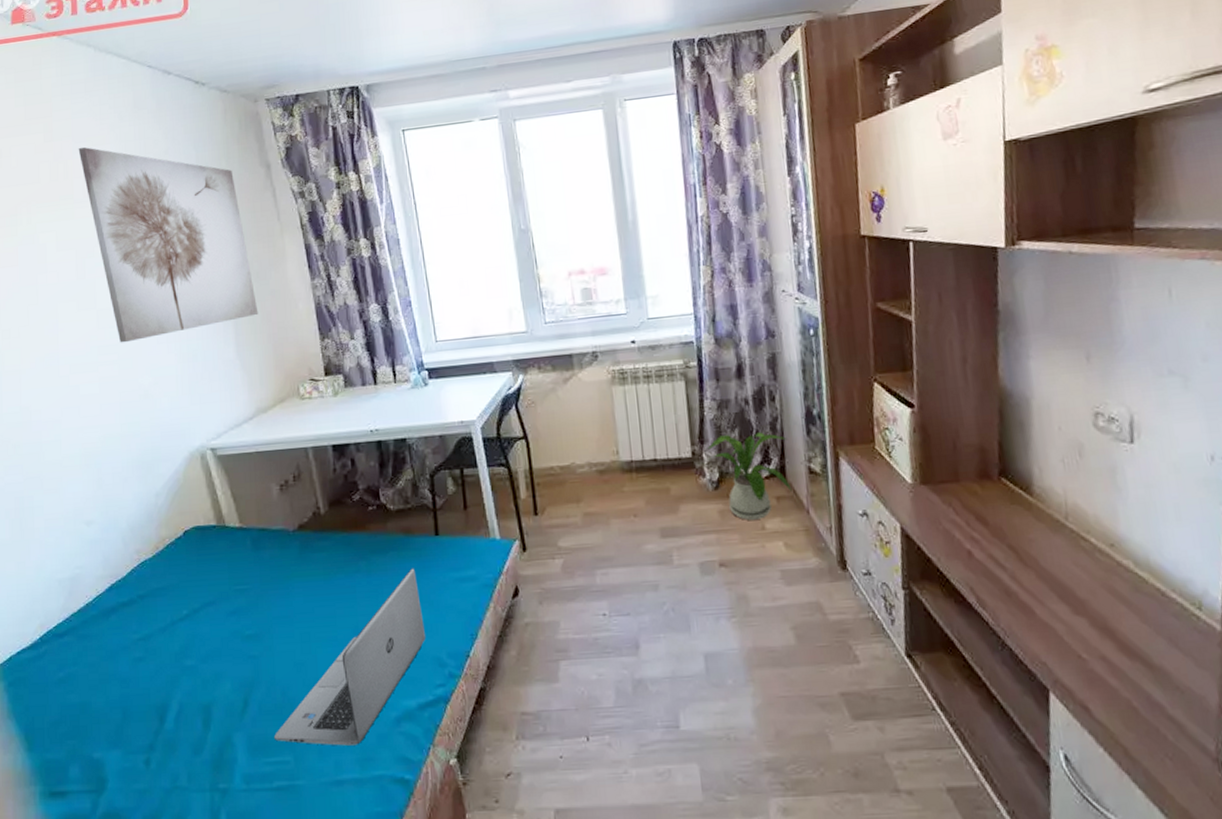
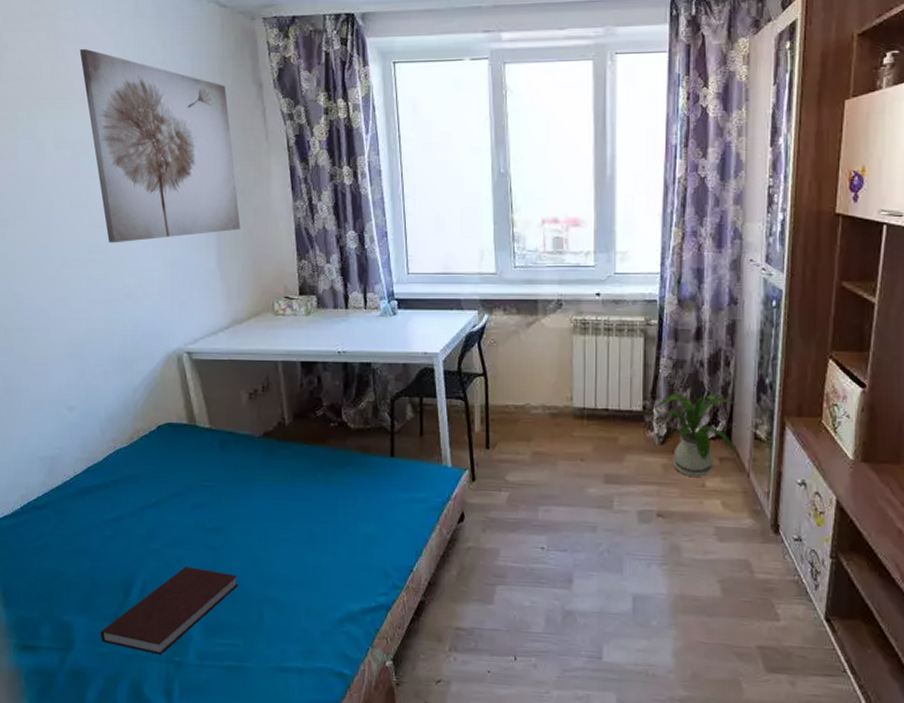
notebook: none [135,681,283,784] -> present [100,567,238,655]
laptop: present [274,568,425,746] -> none [228,484,373,638]

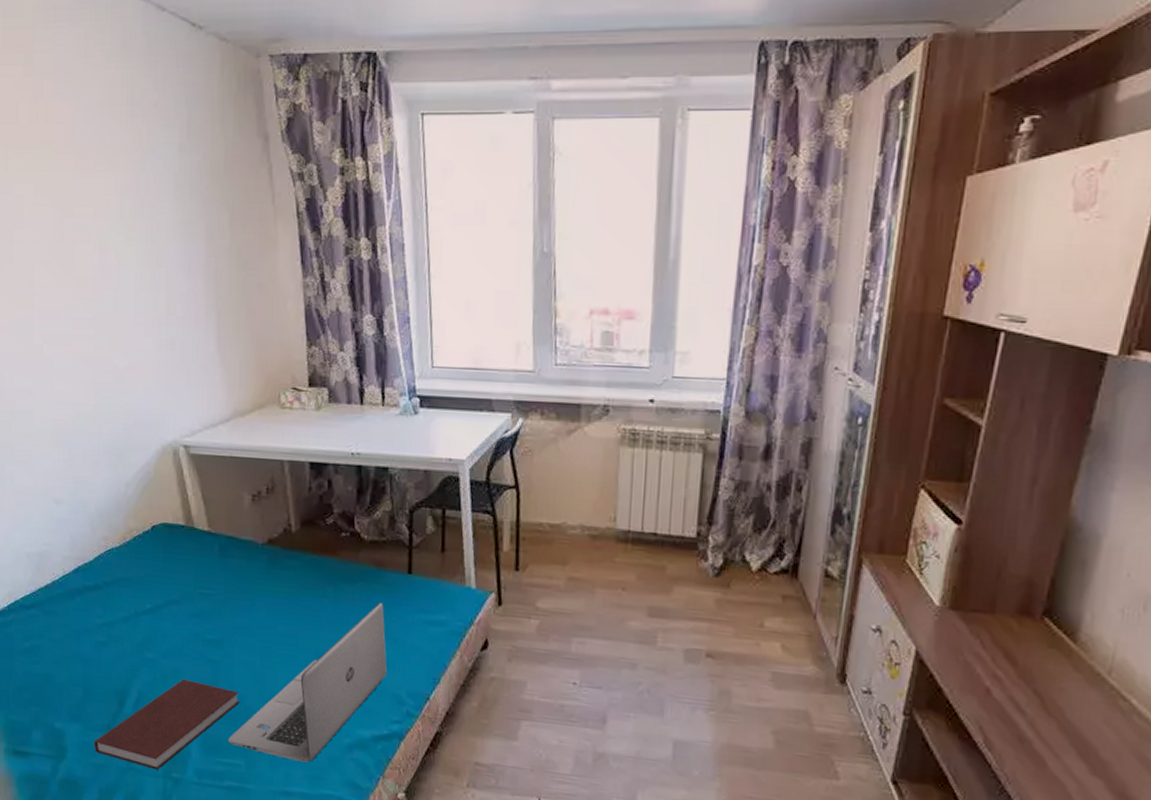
wall art: present [79,49,241,243] -> none [60,88,244,319]
laptop: none [228,484,373,638] -> present [228,602,387,763]
house plant: present [658,394,737,477] -> none [714,520,807,616]

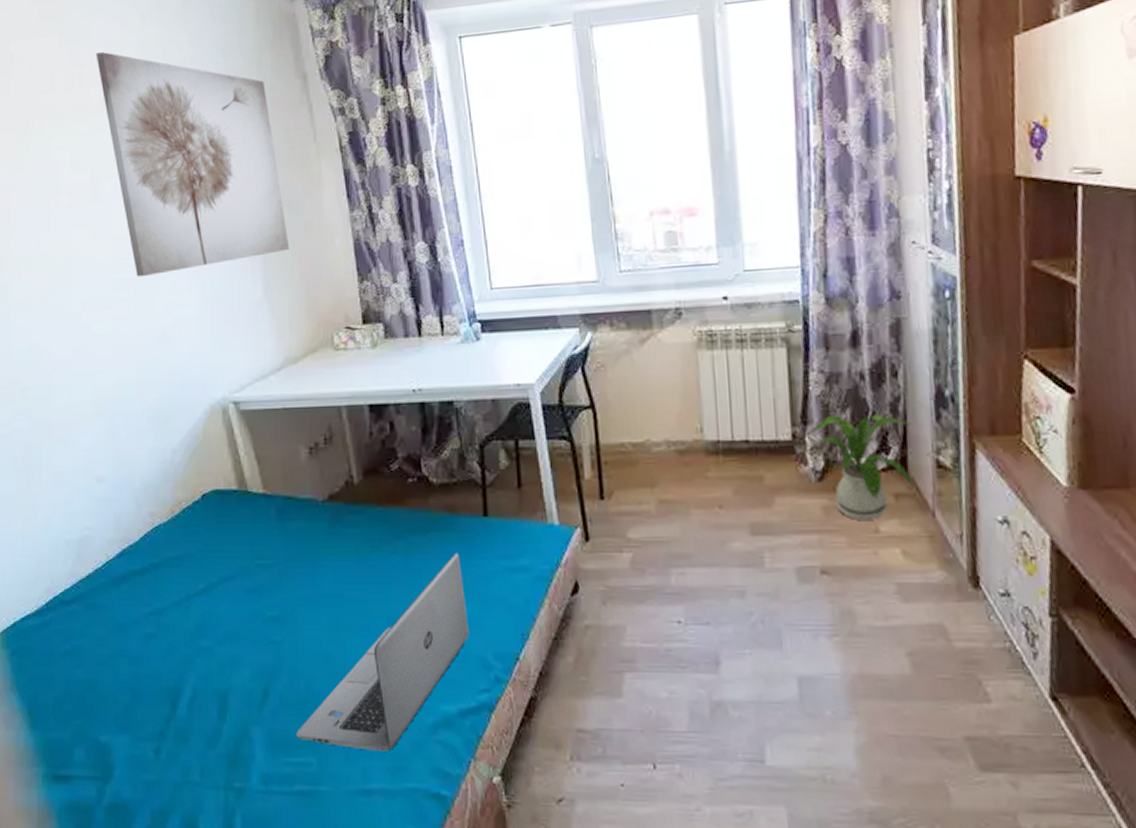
wall art: none [60,88,244,319] -> present [96,52,290,277]
notebook: present [94,679,240,770] -> none [144,667,307,780]
house plant: none [714,520,807,616] -> present [811,414,914,520]

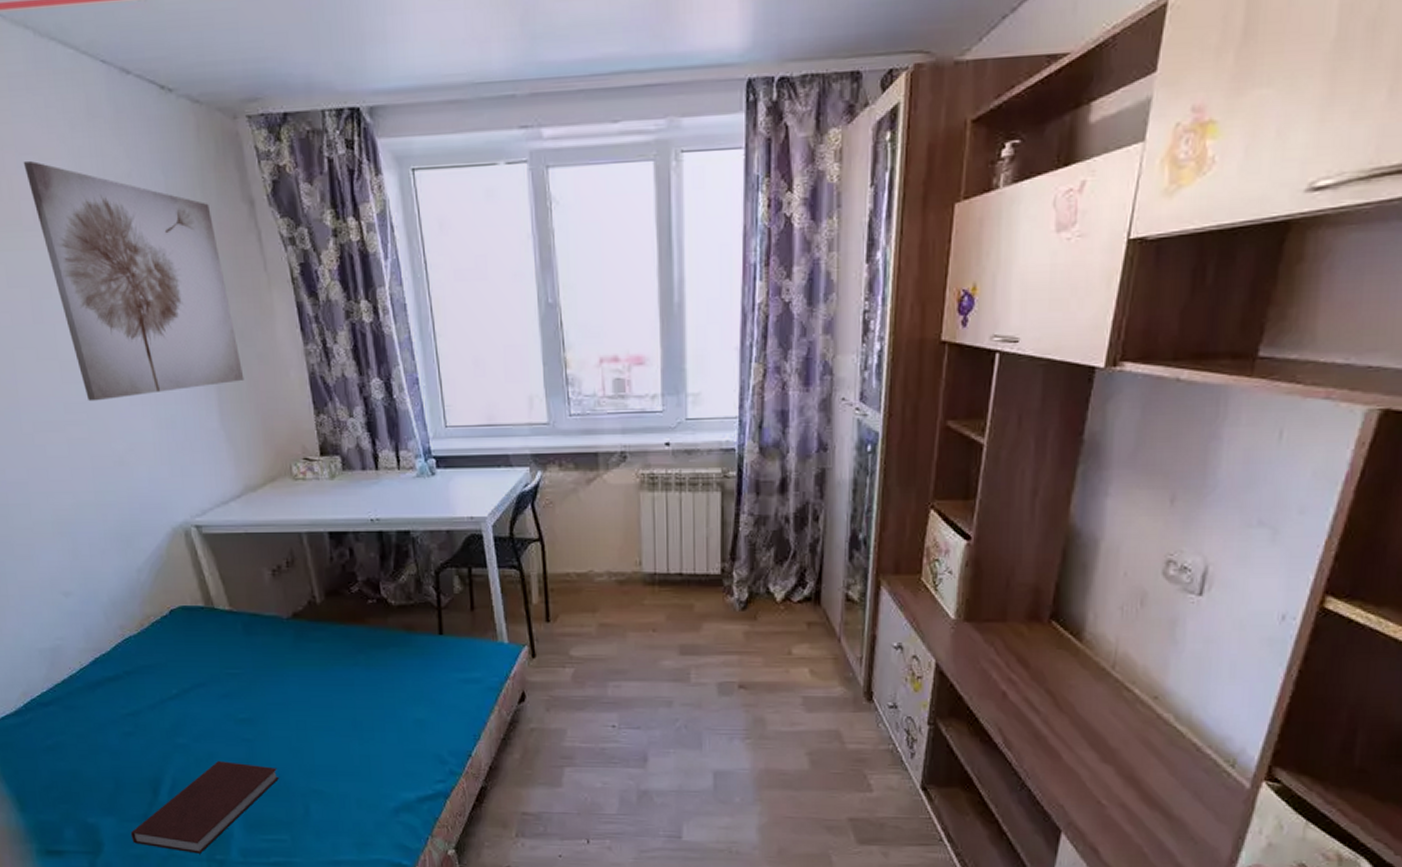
notebook: none [144,667,307,780] -> present [130,761,279,854]
laptop: present [296,552,469,752] -> none [271,665,426,830]
house plant: present [811,414,914,520] -> none [738,554,827,644]

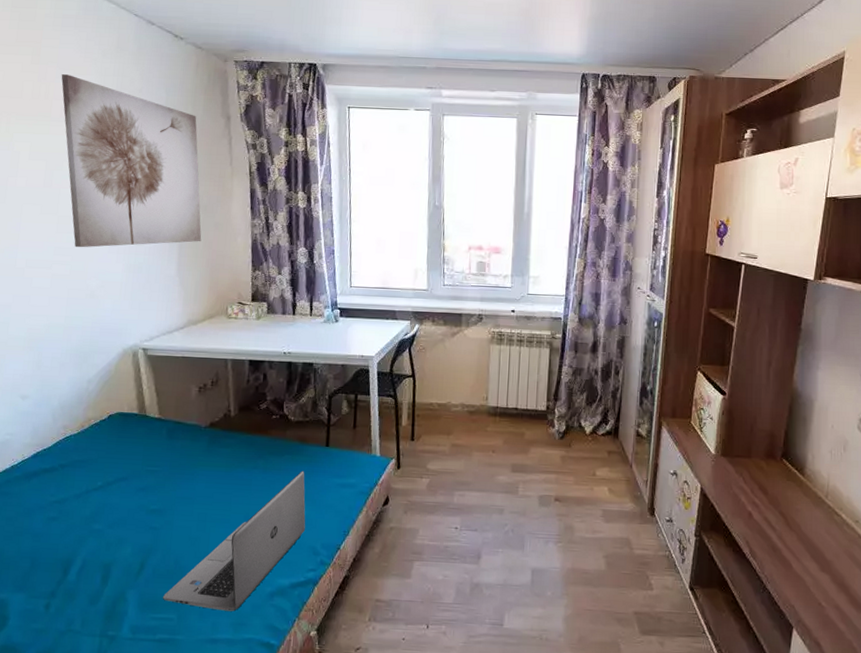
notebook: present [130,761,279,854] -> none [35,546,176,630]
laptop: none [271,665,426,830] -> present [163,471,306,611]

